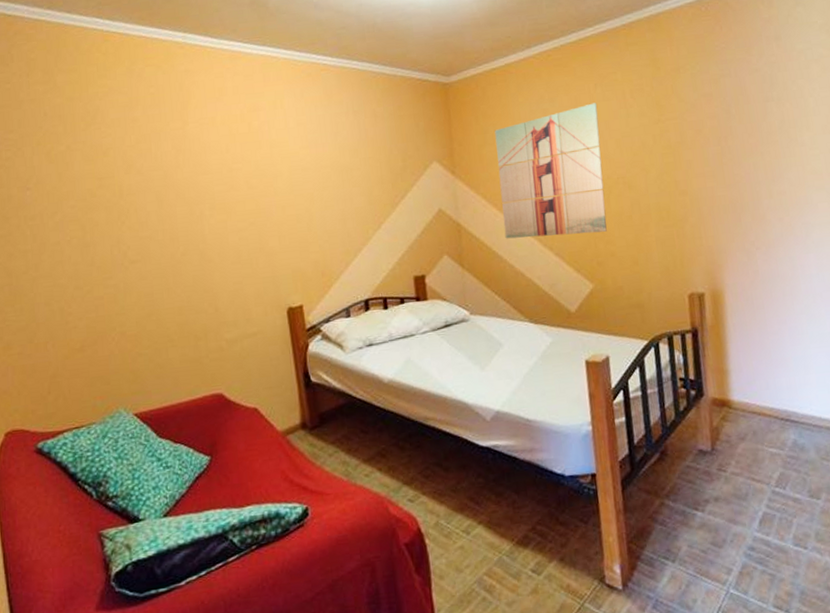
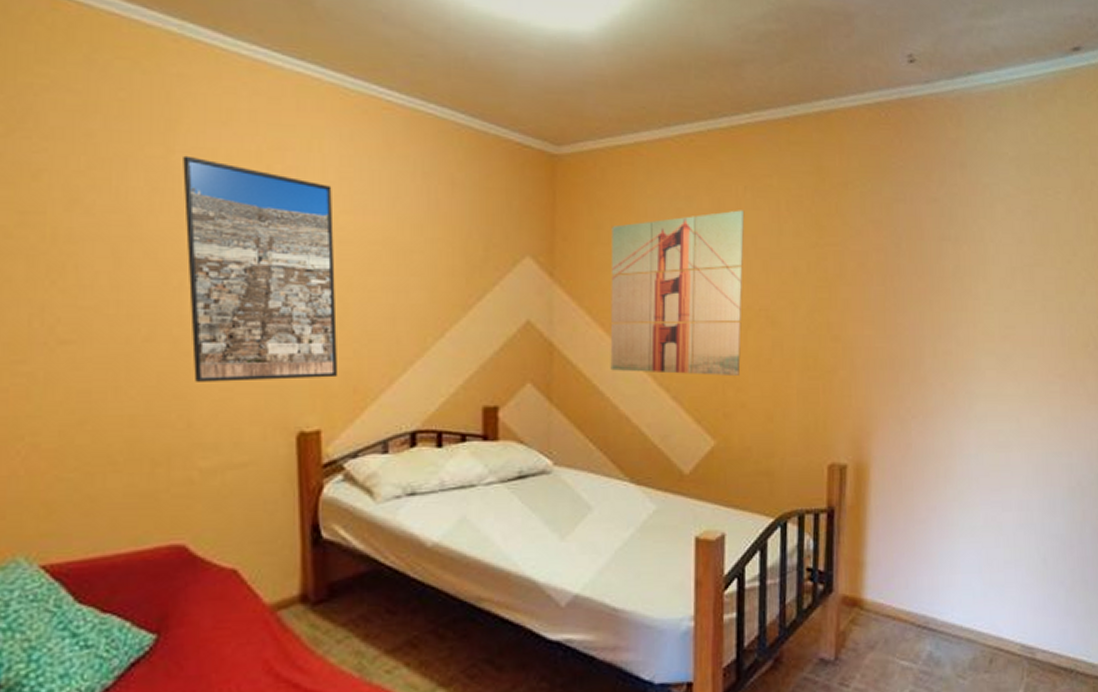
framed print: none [194,124,311,280] -> present [183,155,338,382]

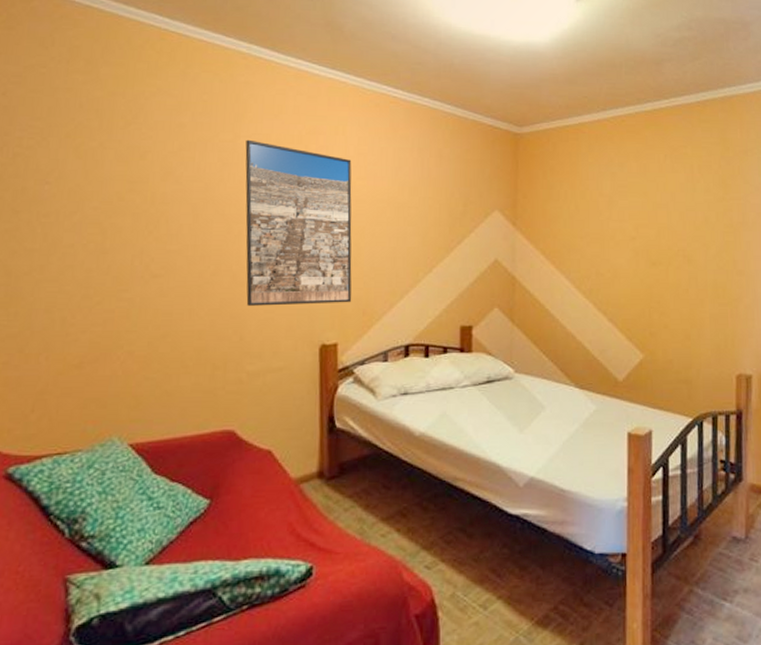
wall art: present [610,210,745,375] -> none [559,173,665,302]

